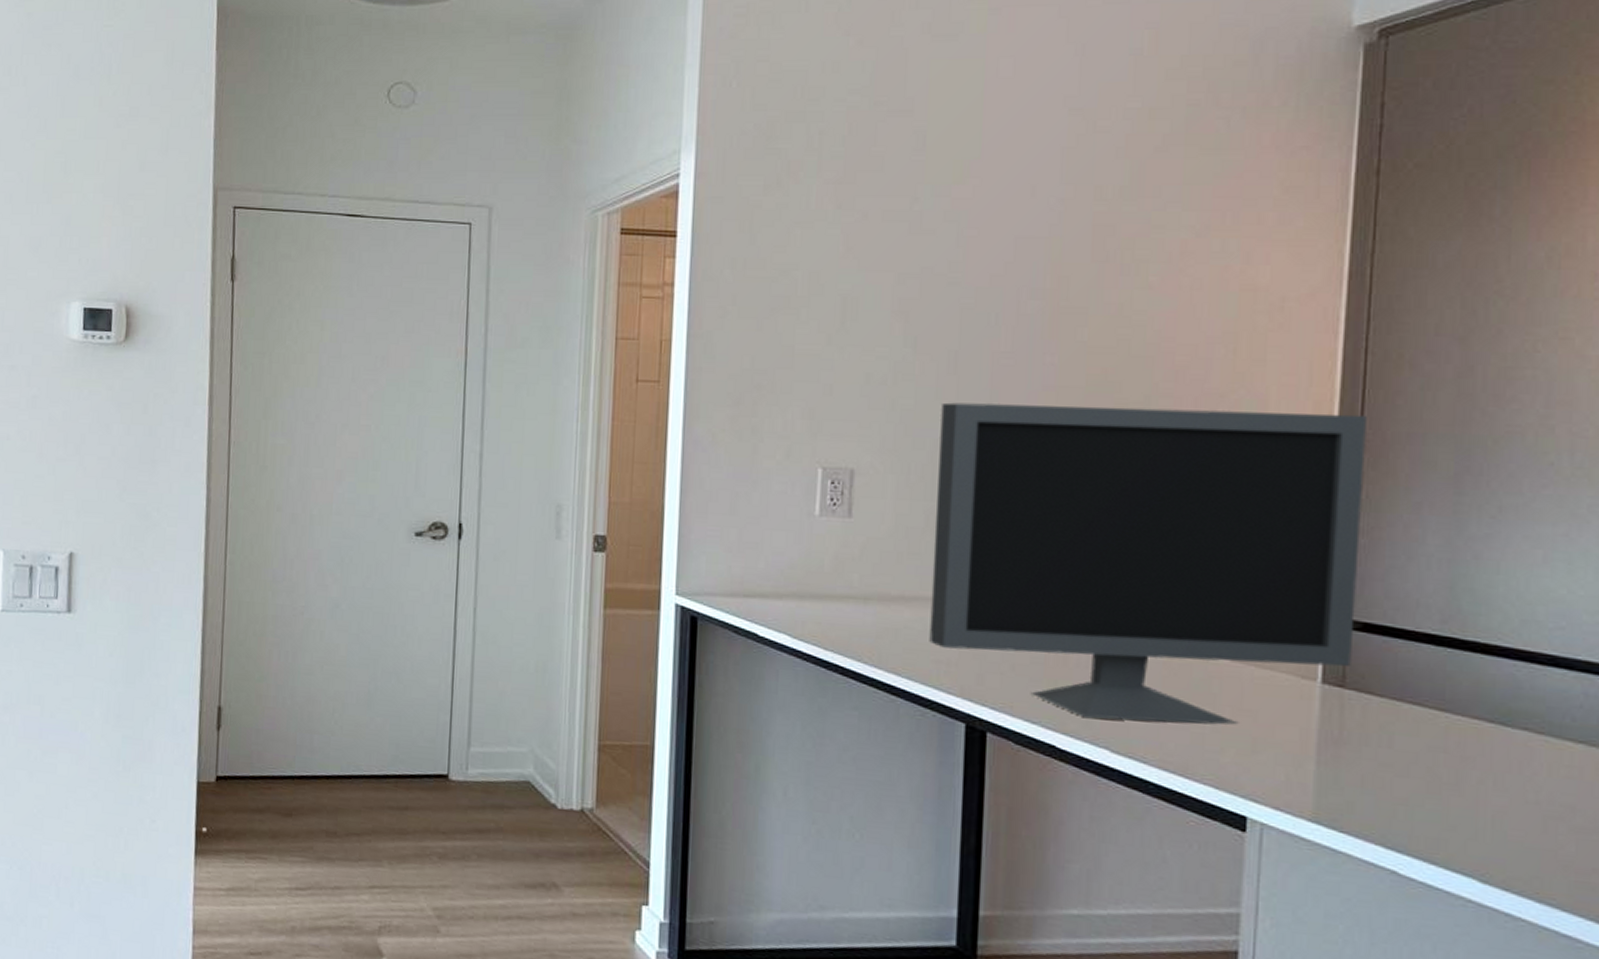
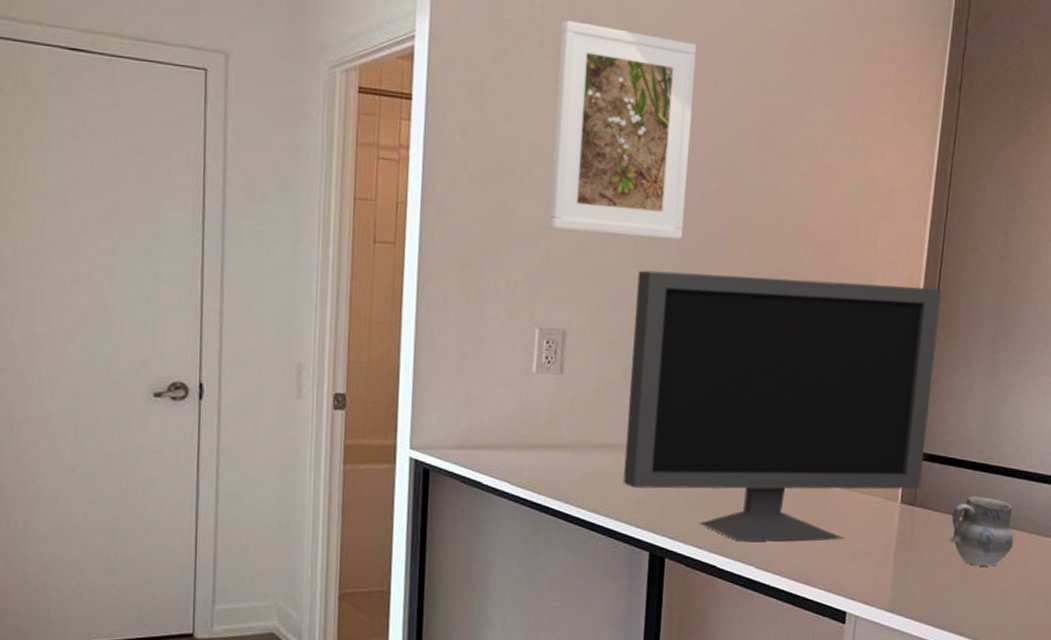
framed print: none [833,143,1008,367] -> present [550,20,697,239]
cup: none [1403,679,1511,775] -> present [950,496,1014,566]

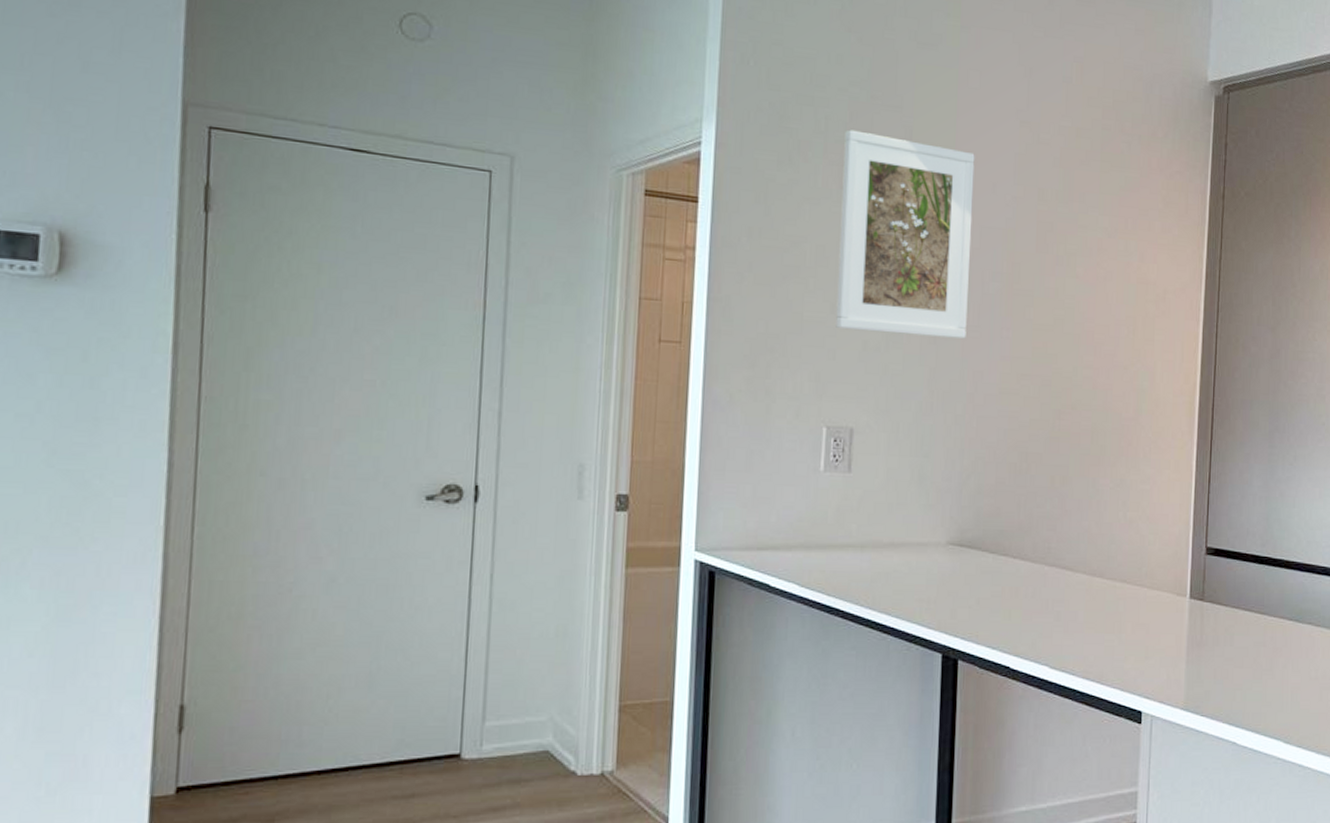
monitor: present [623,270,941,542] -> none [913,368,1217,641]
cup: present [950,496,1014,566] -> none [1239,590,1302,661]

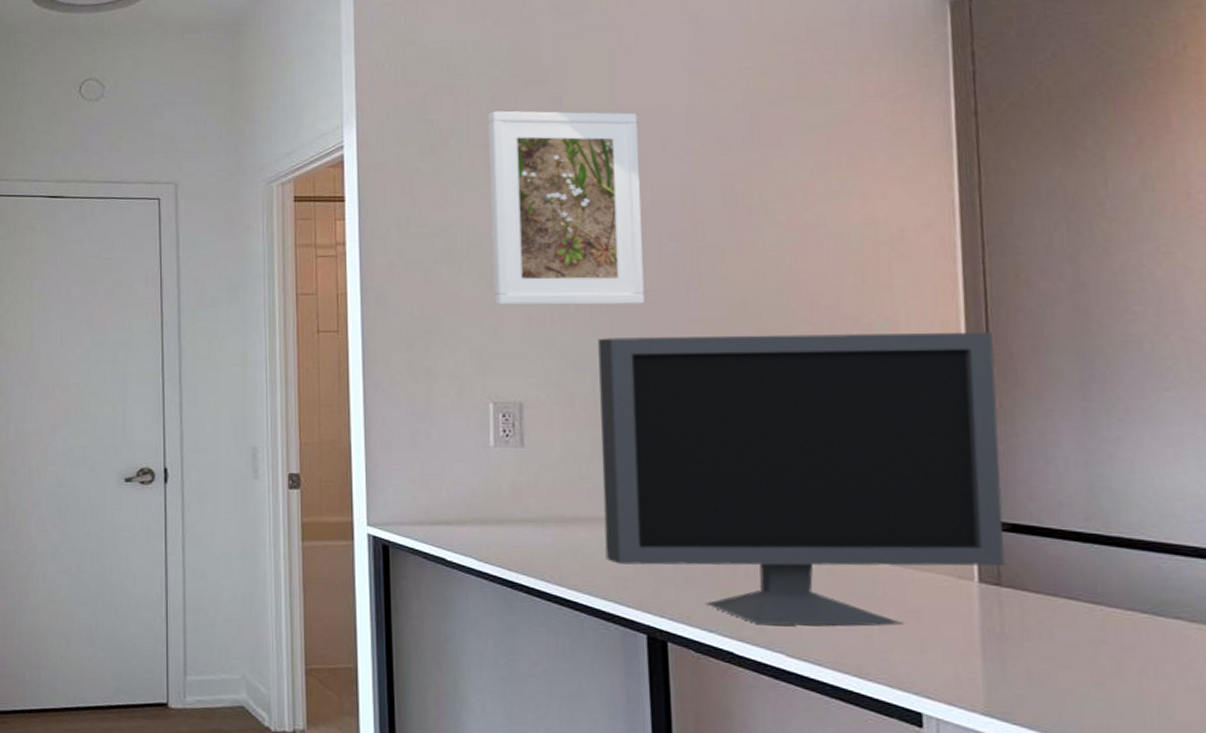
monitor: none [913,368,1217,641] -> present [598,331,1005,626]

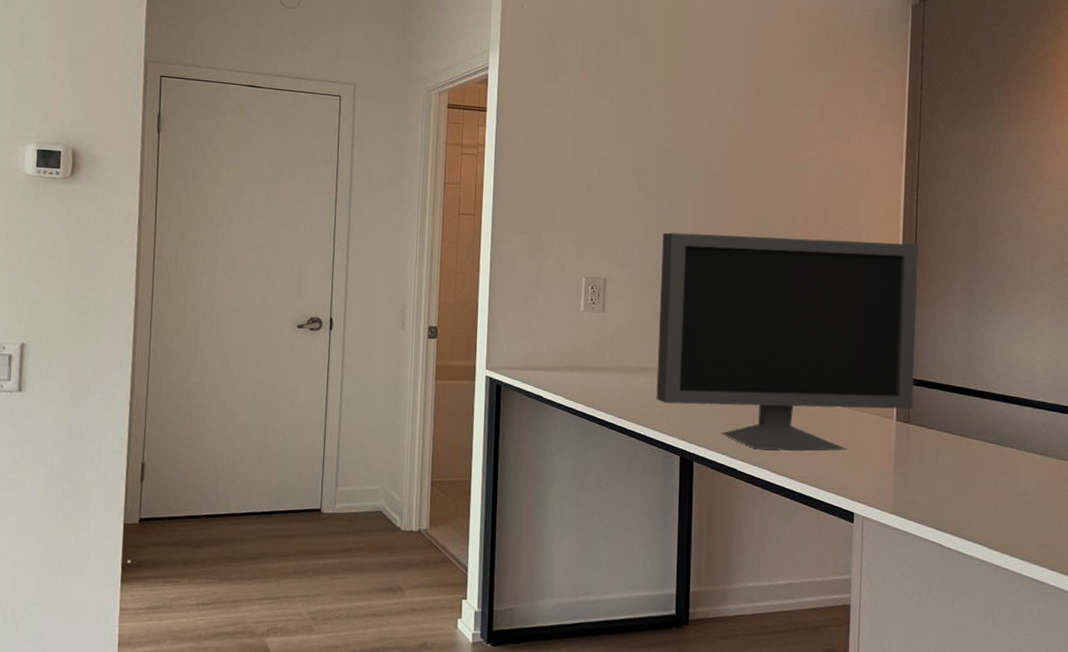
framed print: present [488,110,645,306] -> none [592,51,702,209]

